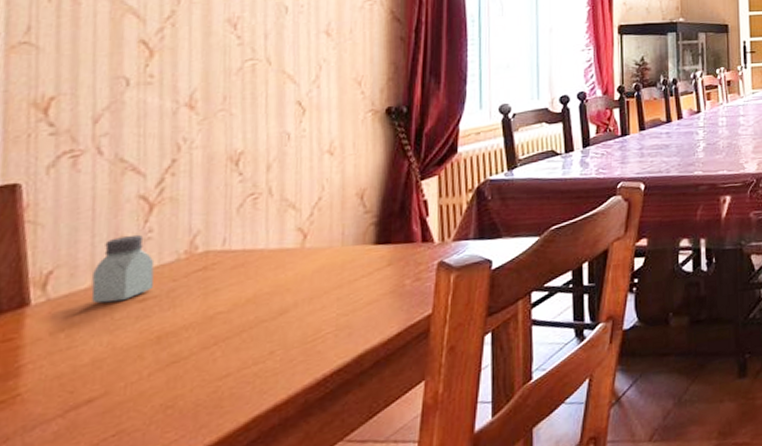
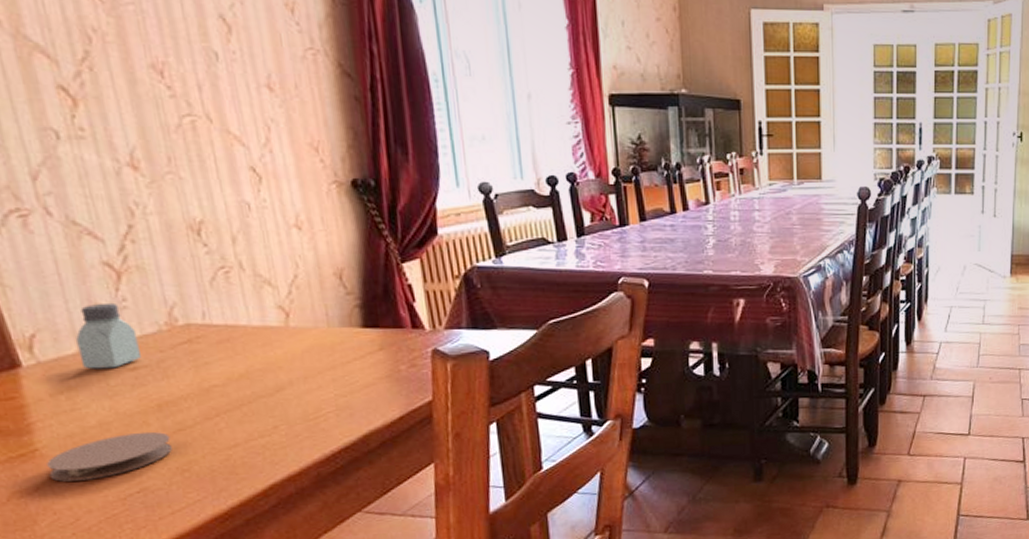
coaster: none [24,366,162,430] -> present [47,431,172,482]

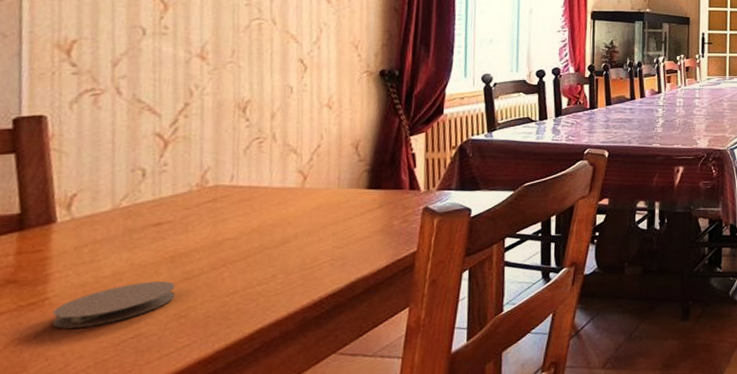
saltshaker: present [76,302,141,369] -> none [112,167,169,225]

